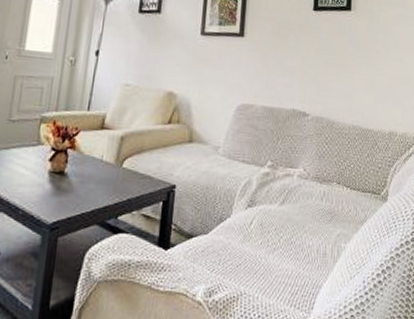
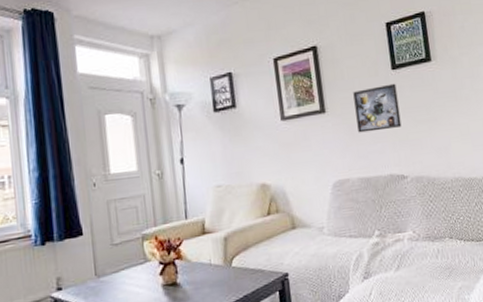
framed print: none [271,22,315,66] -> present [353,83,402,133]

